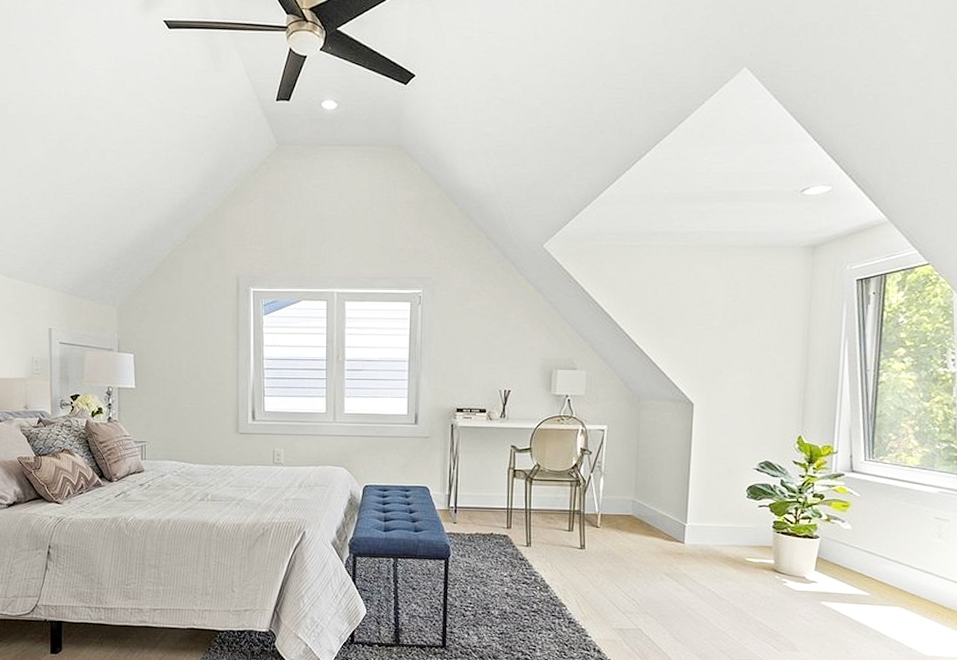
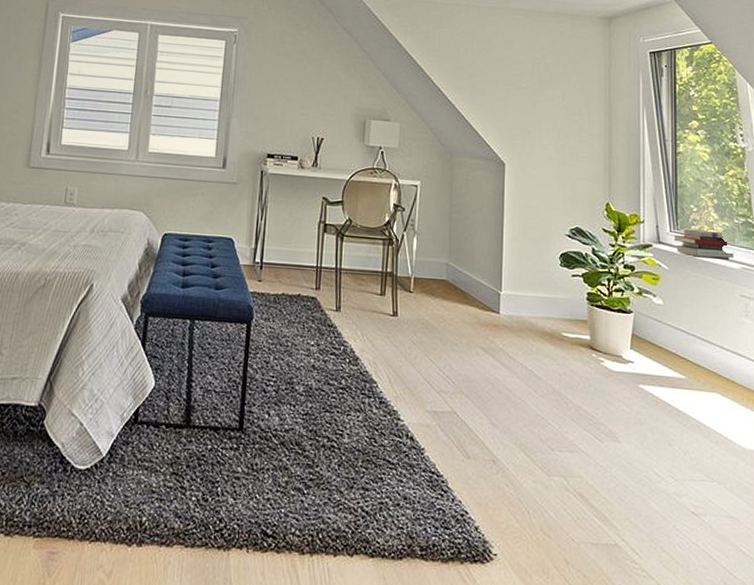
books: none [868,457,932,486] -> present [673,228,734,261]

